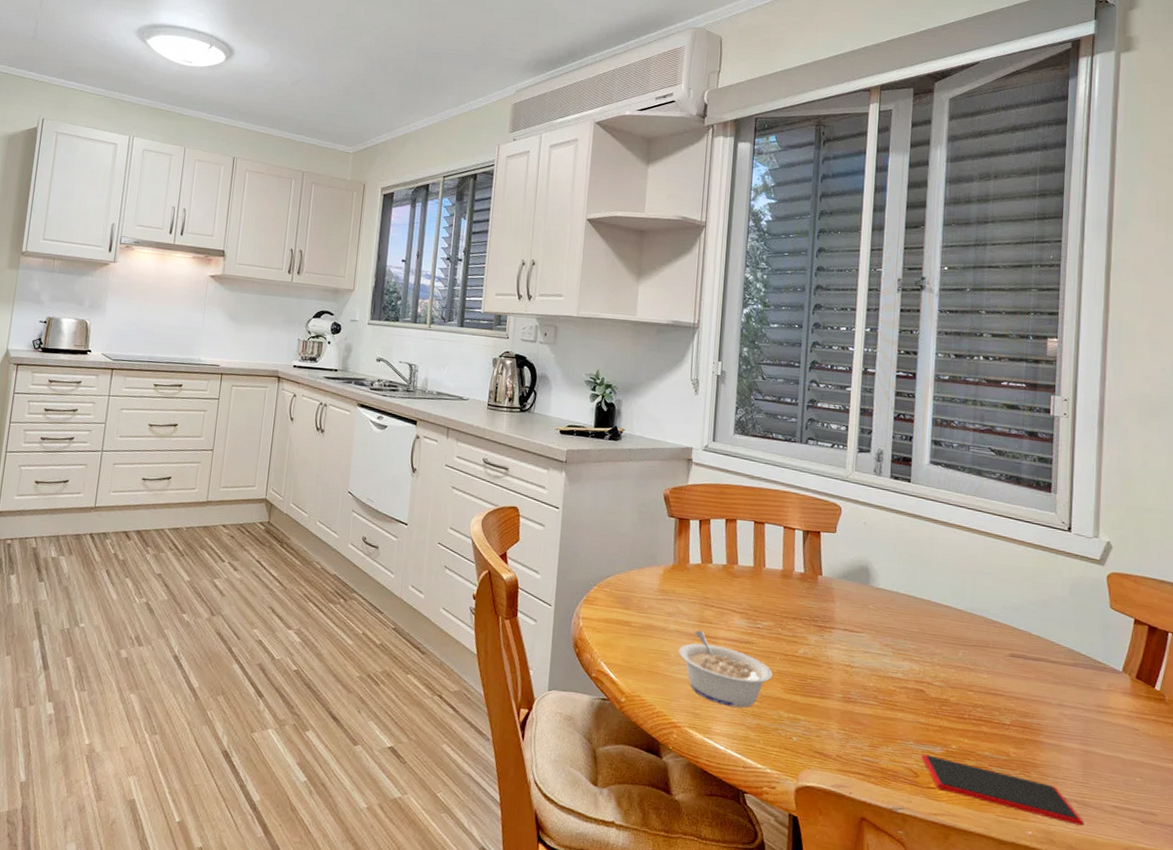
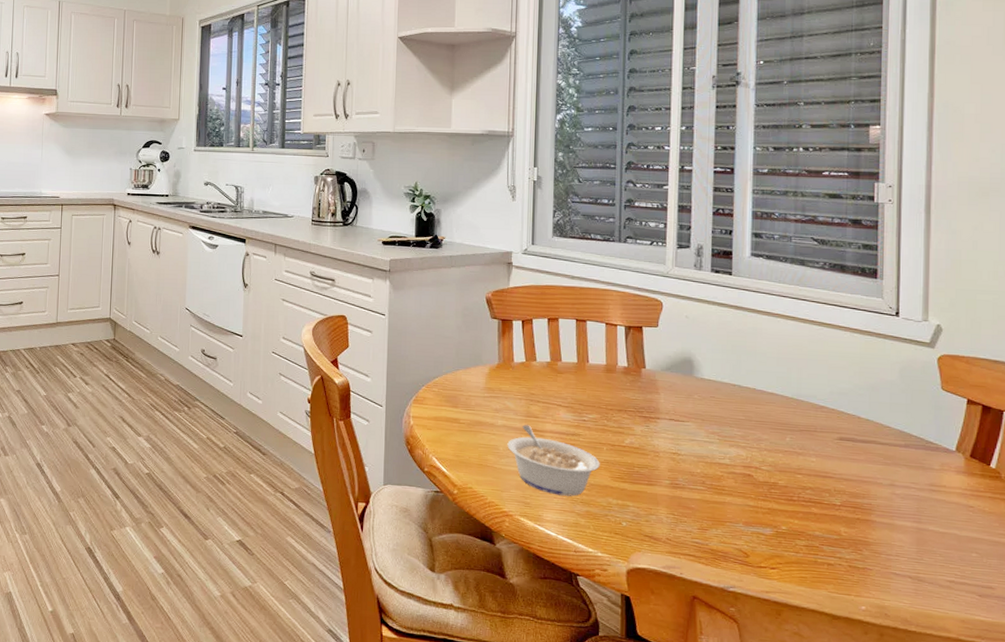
smartphone: present [921,754,1085,826] -> none [751,535,920,600]

